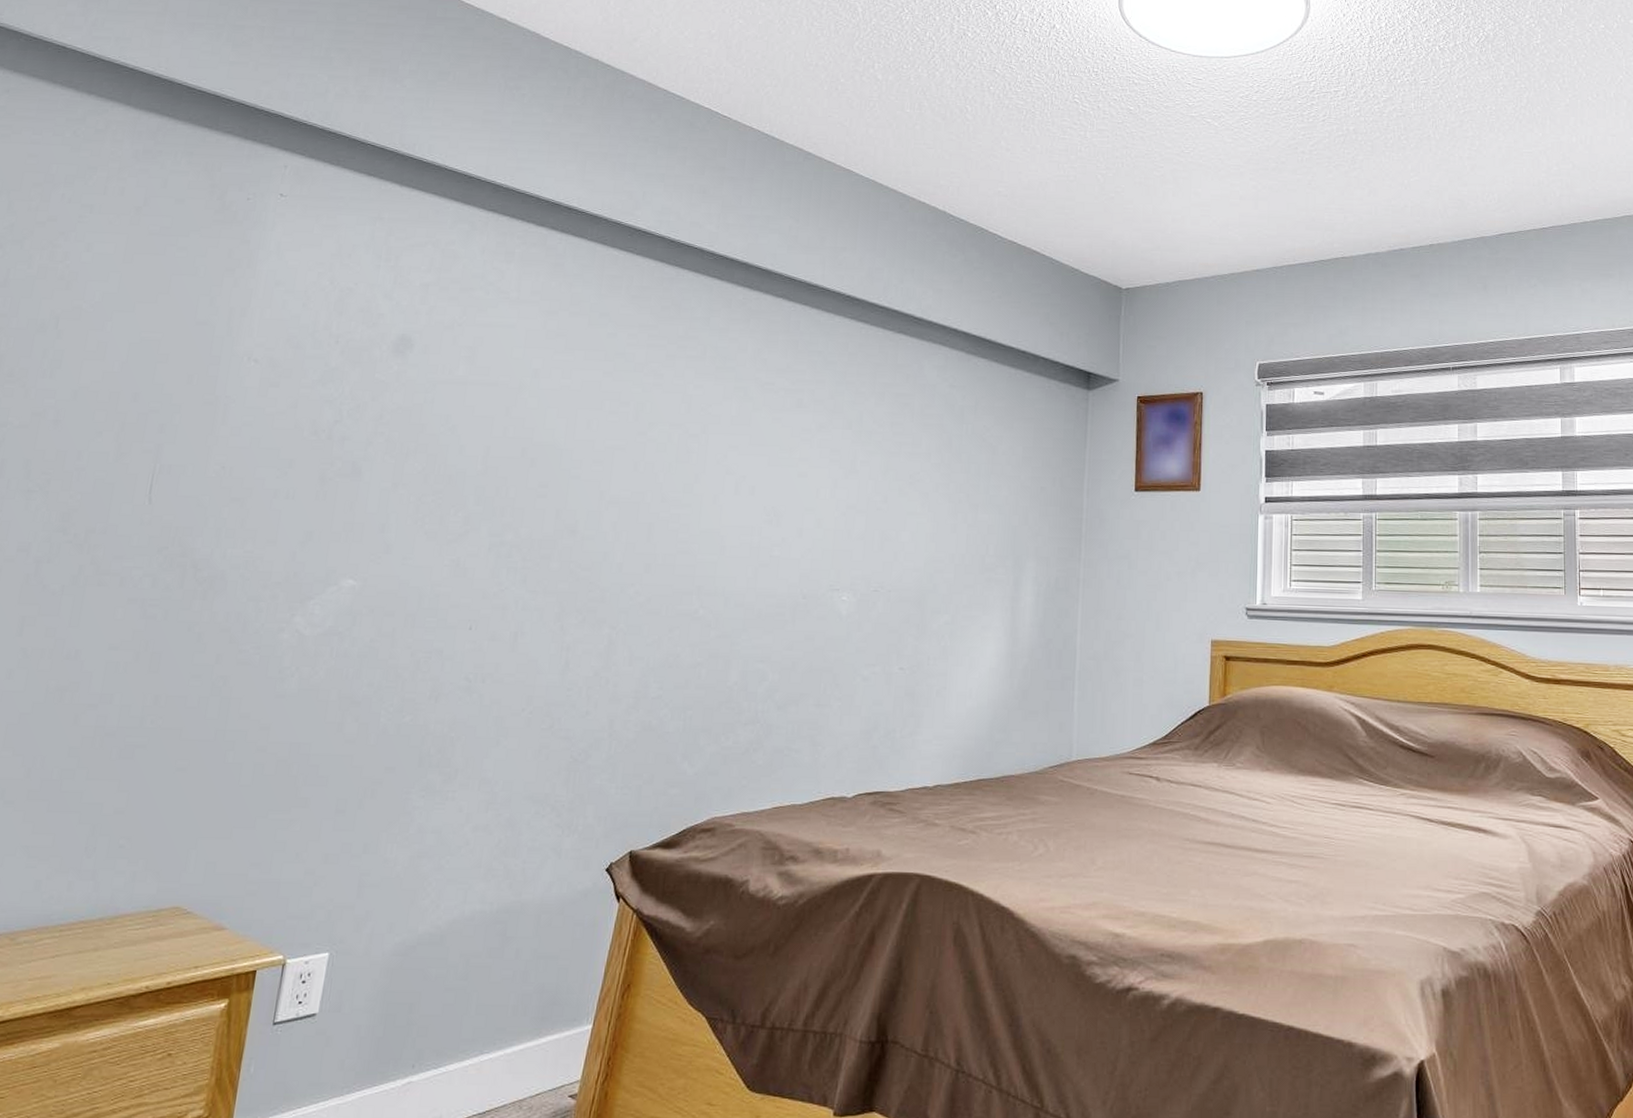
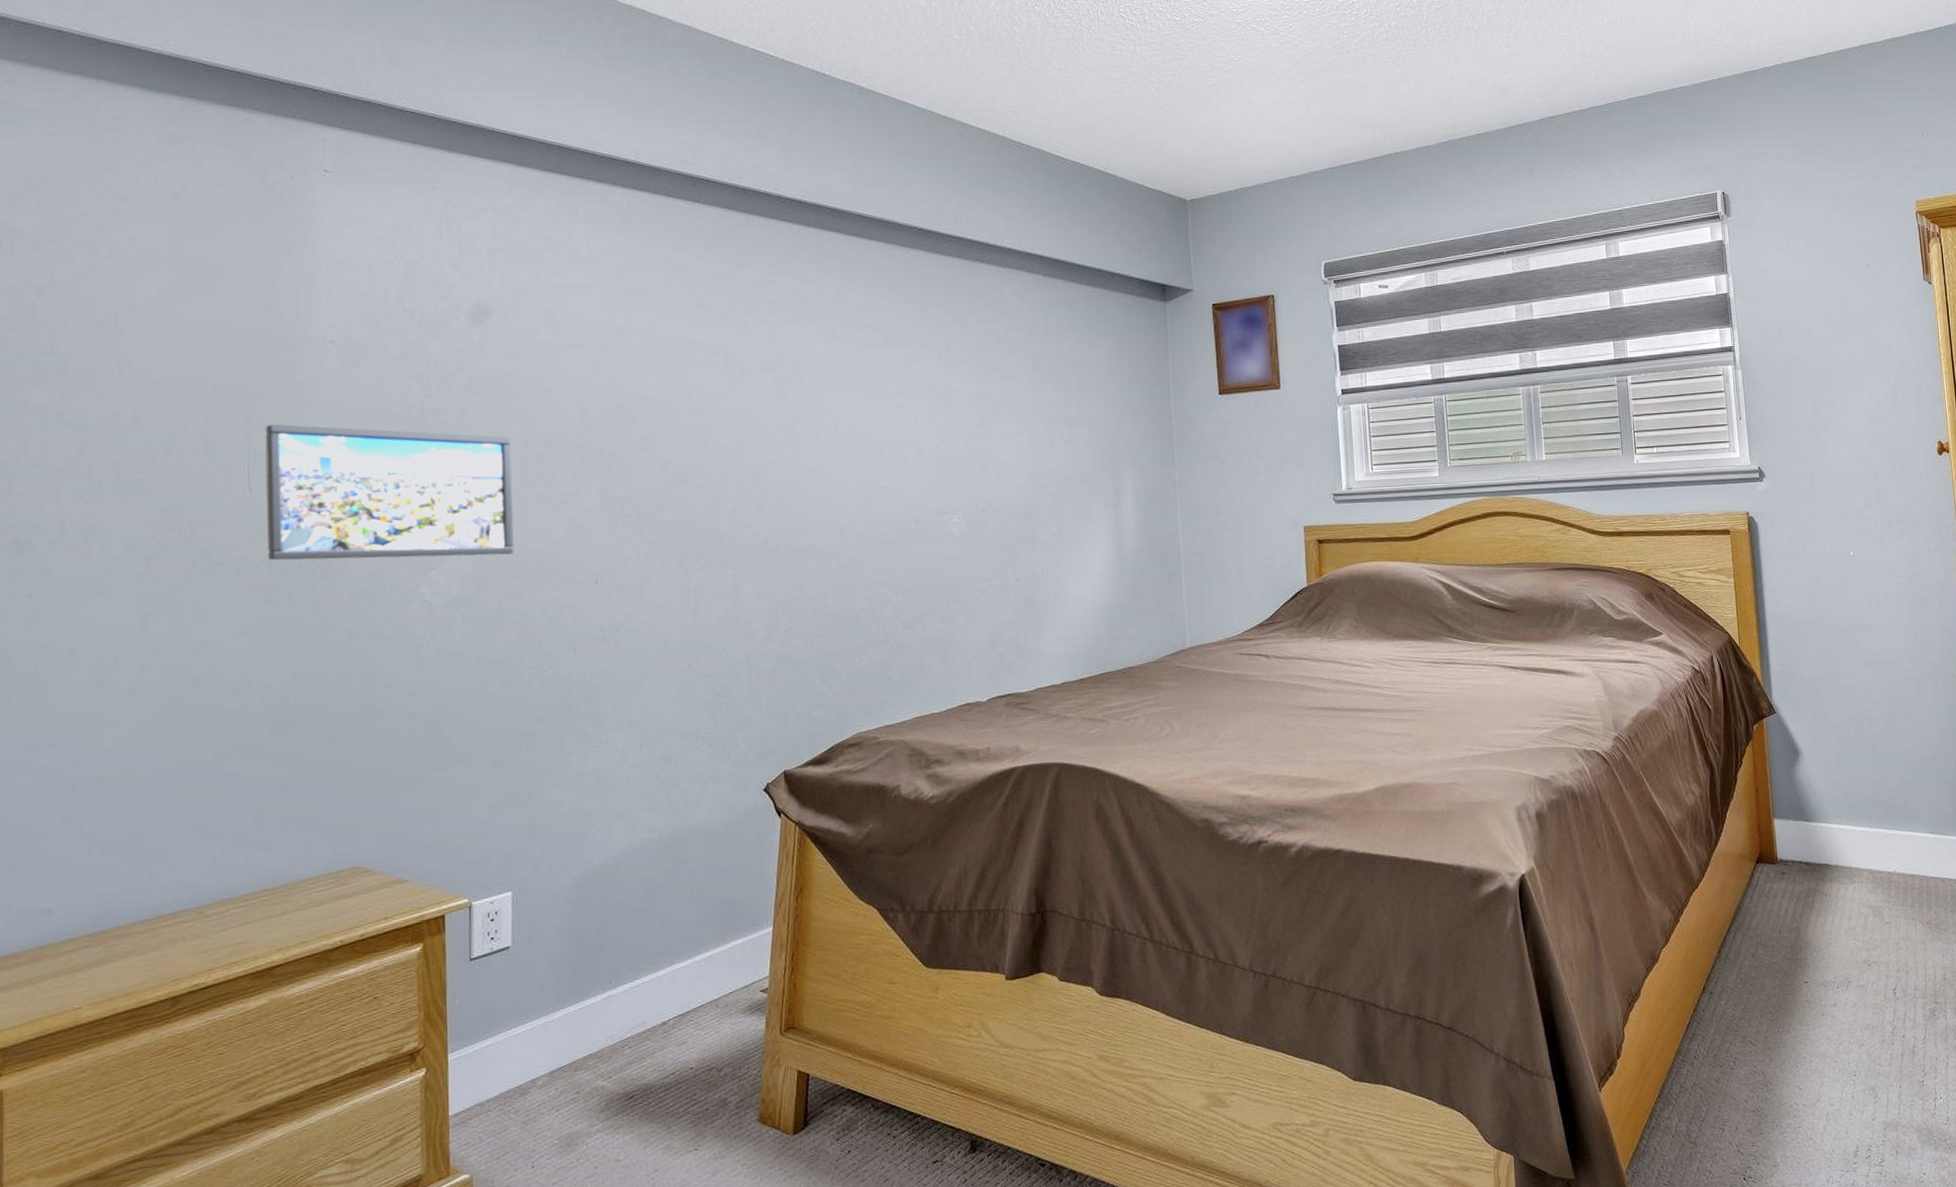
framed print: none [152,437,411,592] -> present [265,424,514,561]

